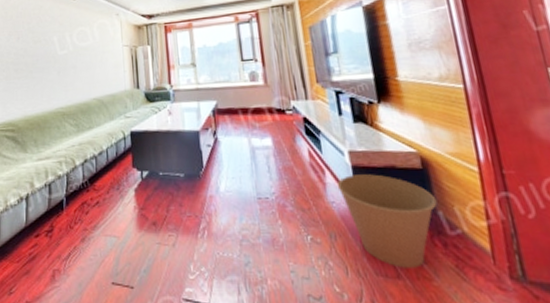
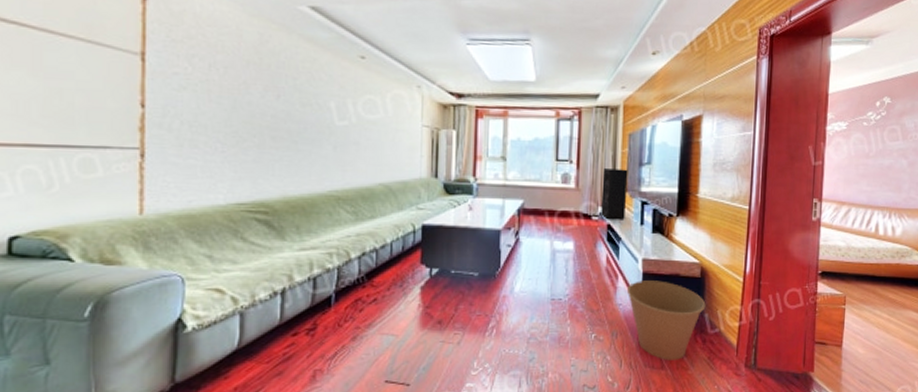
speaker: none [289,61,321,113] -> present [601,169,628,220]

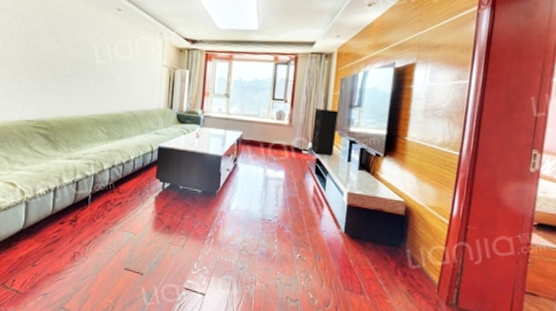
basket: present [626,280,706,361] -> none [331,212,409,289]

